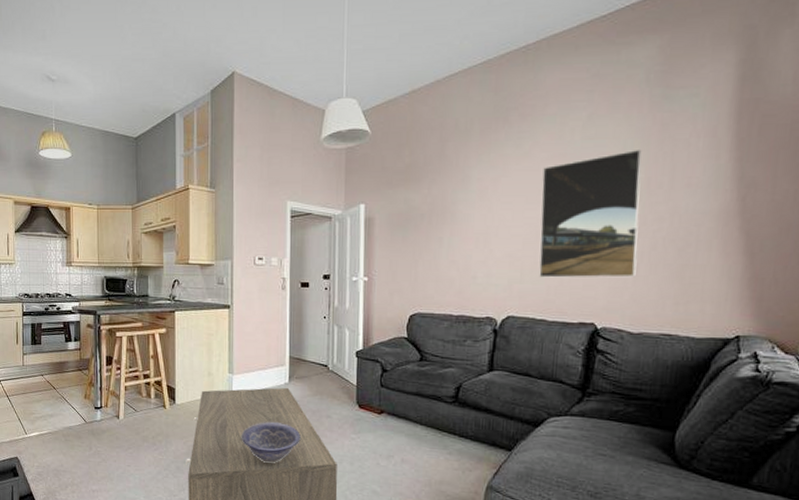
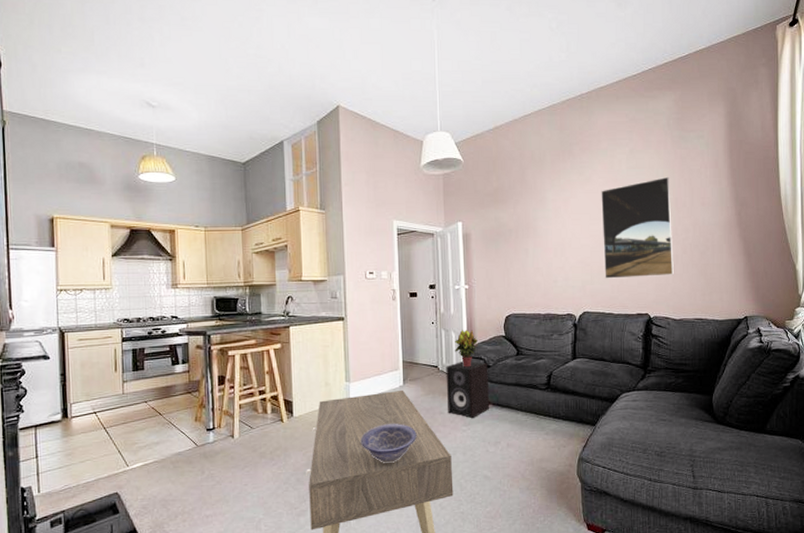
speaker: none [335,362,385,427] -> present [446,361,490,419]
potted plant: none [348,327,375,370] -> present [455,330,478,368]

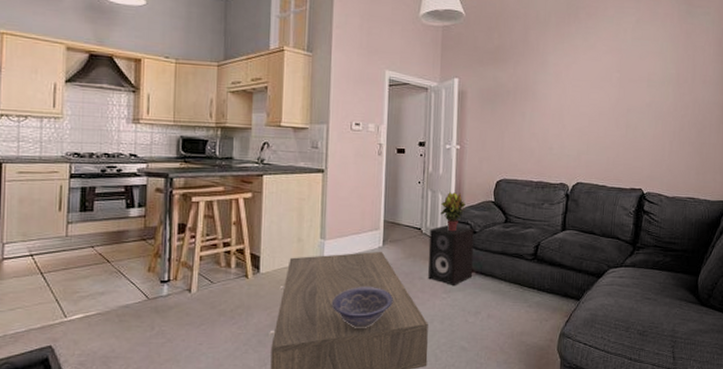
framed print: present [601,176,674,279] -> none [601,50,673,152]

